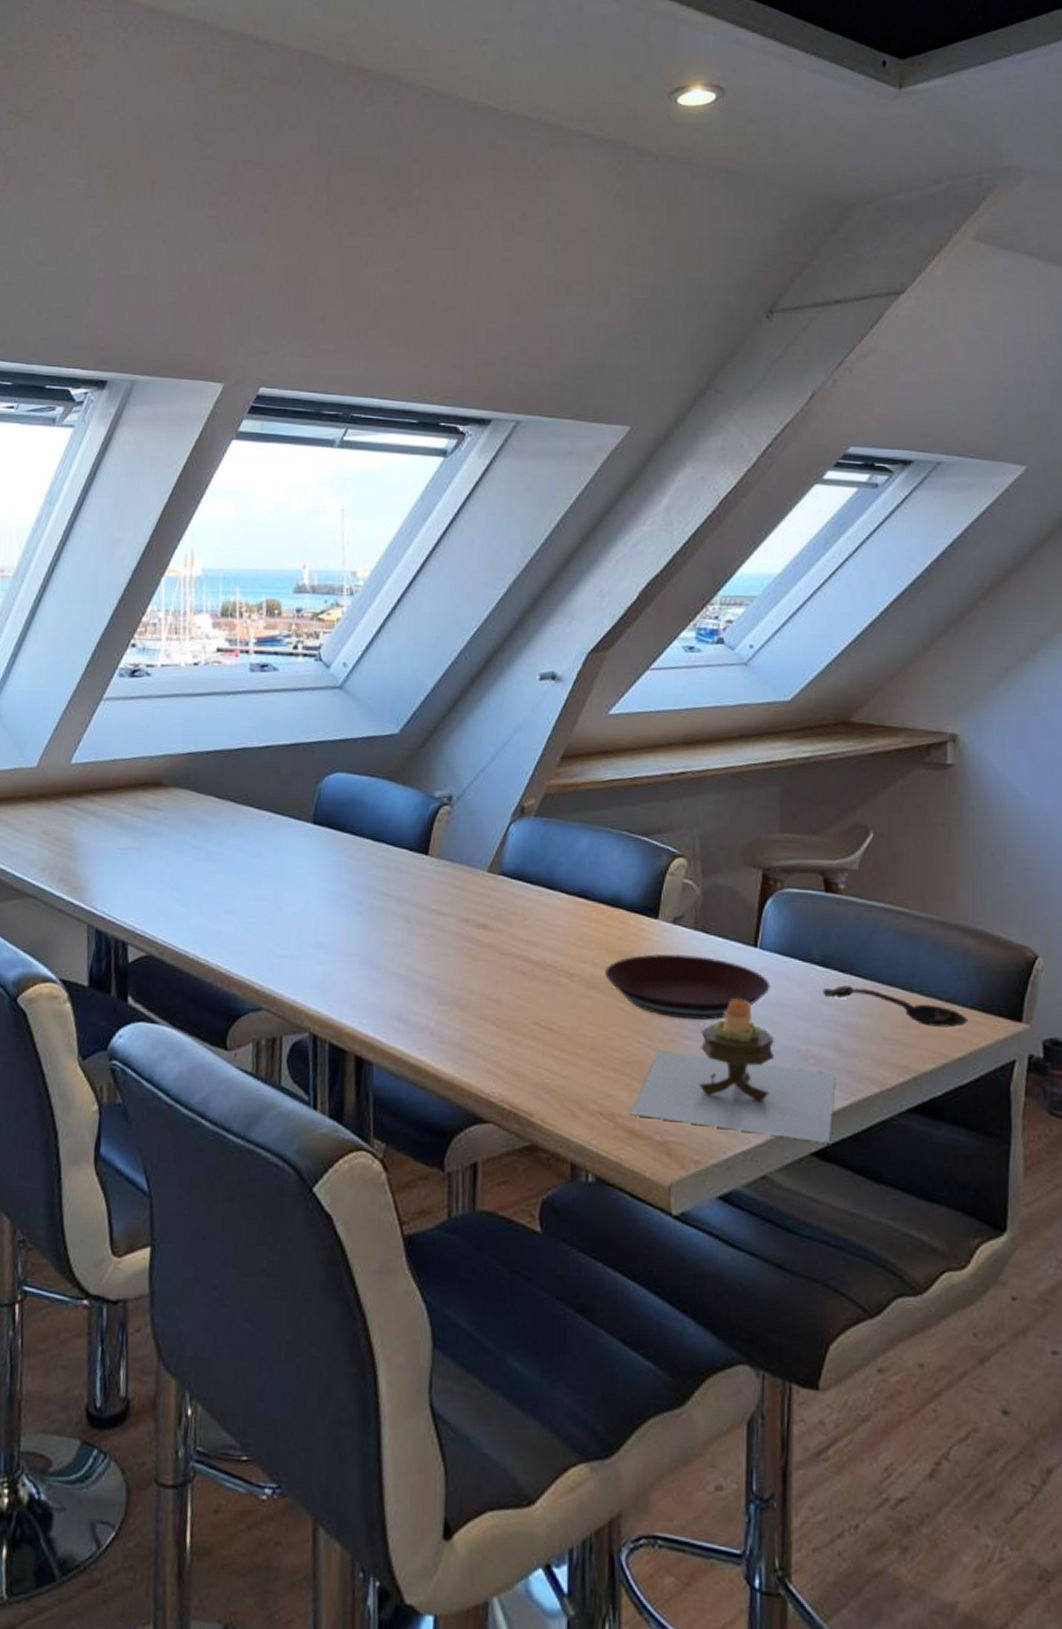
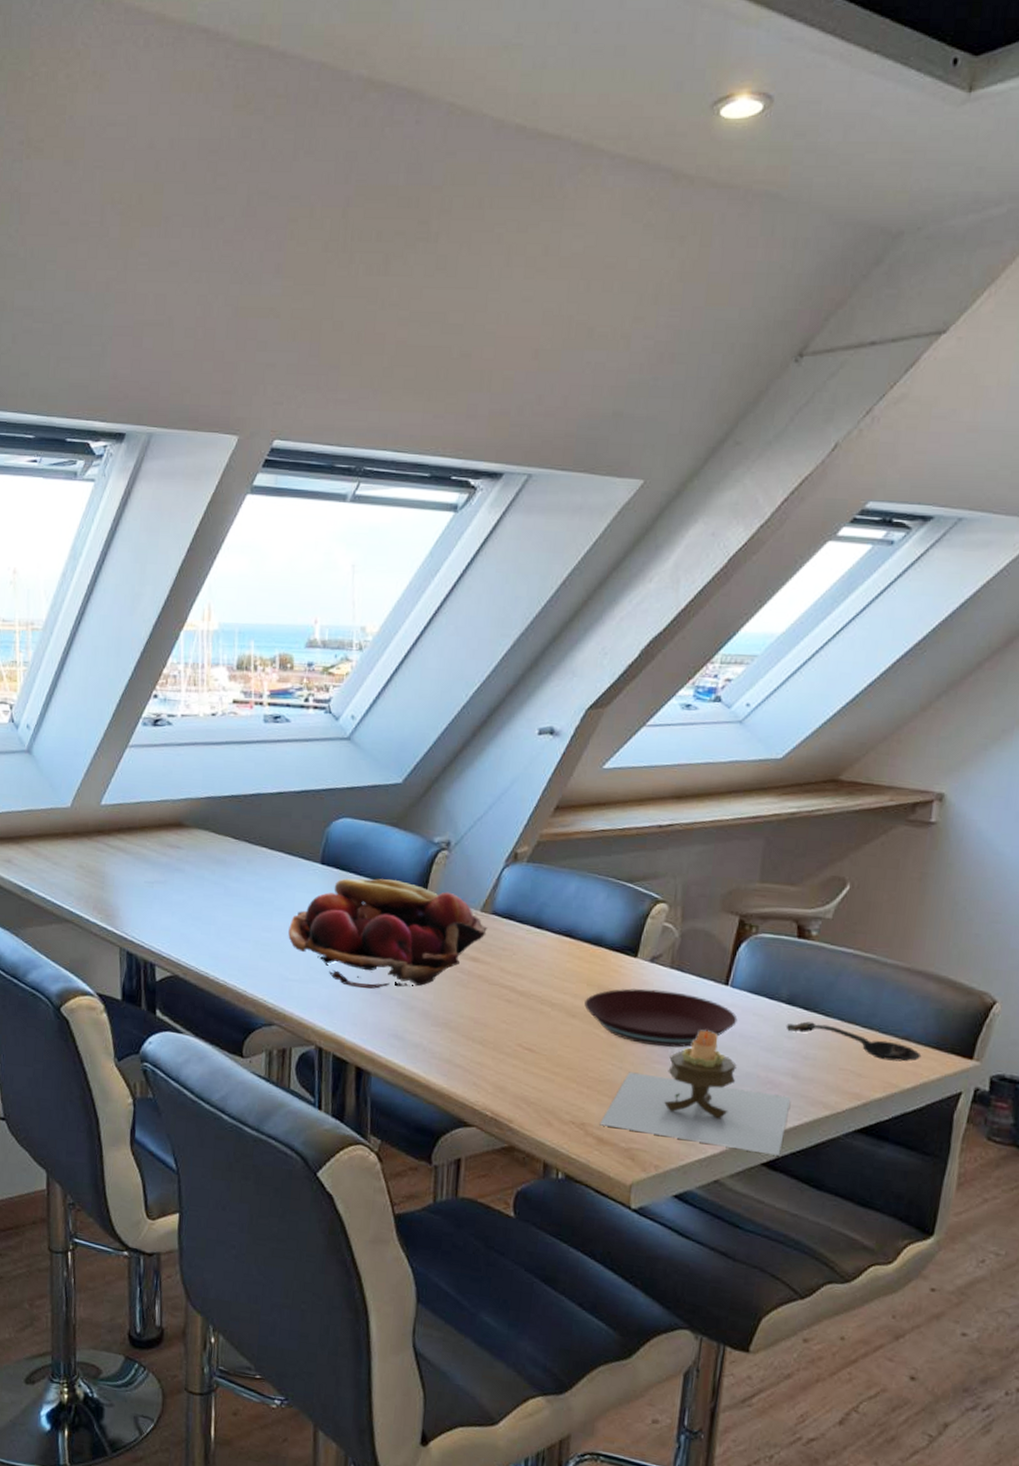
fruit basket: none [277,838,495,964] -> present [288,878,487,989]

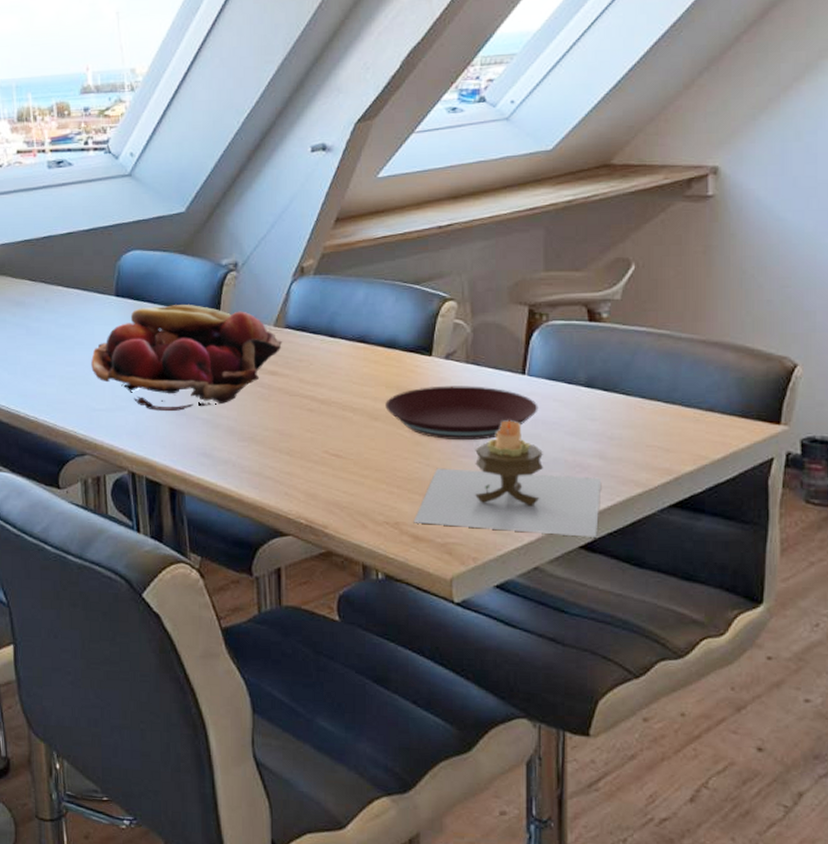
spoon: present [786,1021,922,1062] -> none [587,402,728,433]

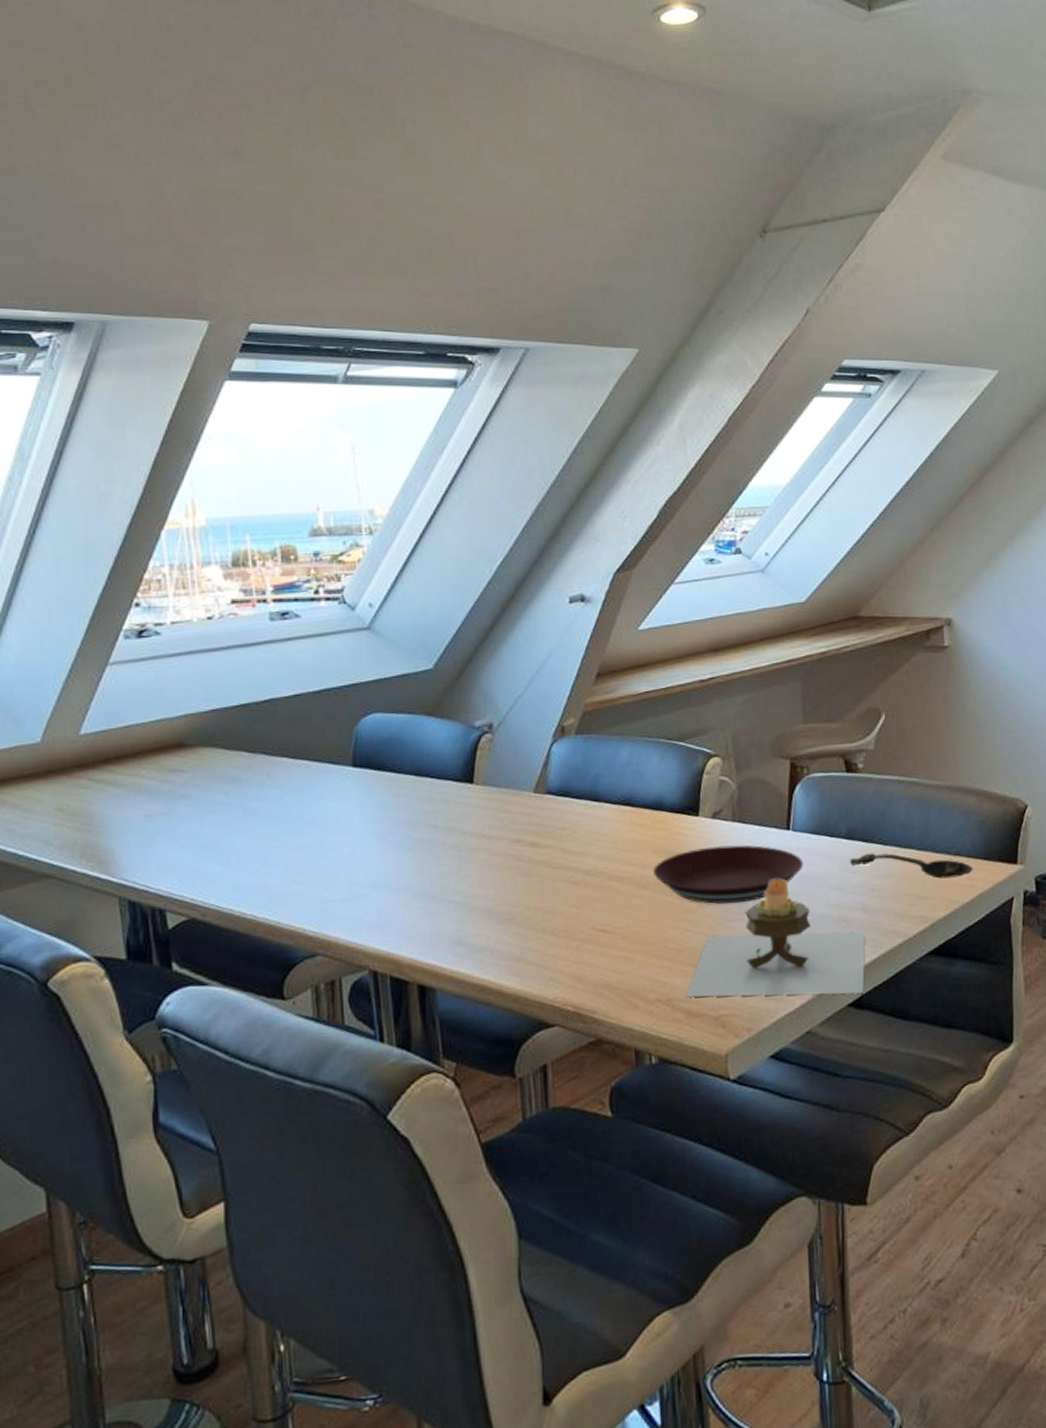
fruit basket: present [91,305,282,411] -> none [323,773,543,897]
spoon: none [587,402,728,433] -> present [849,853,974,879]

